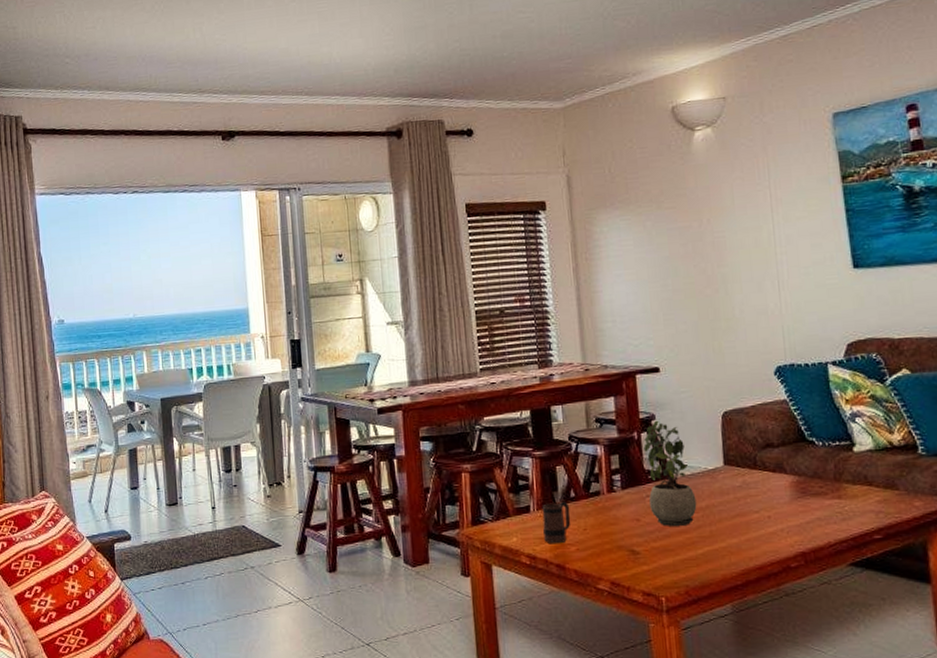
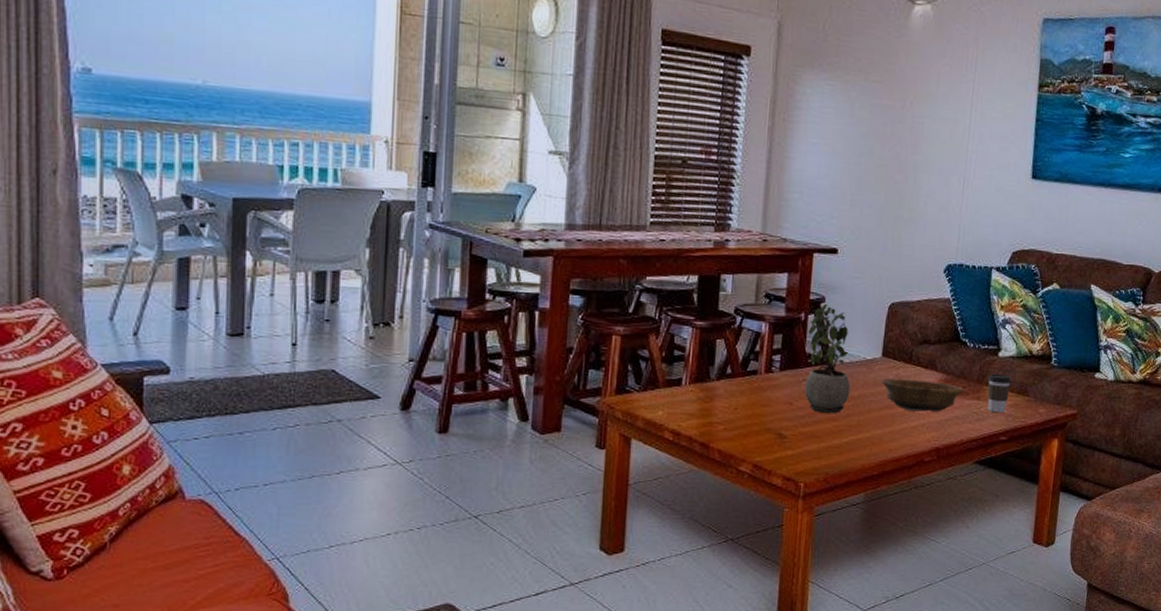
mug: present [542,501,571,544] -> none [691,377,724,422]
decorative bowl: none [728,484,821,517] -> present [881,378,964,412]
coffee cup: none [846,469,875,511] -> present [987,373,1011,413]

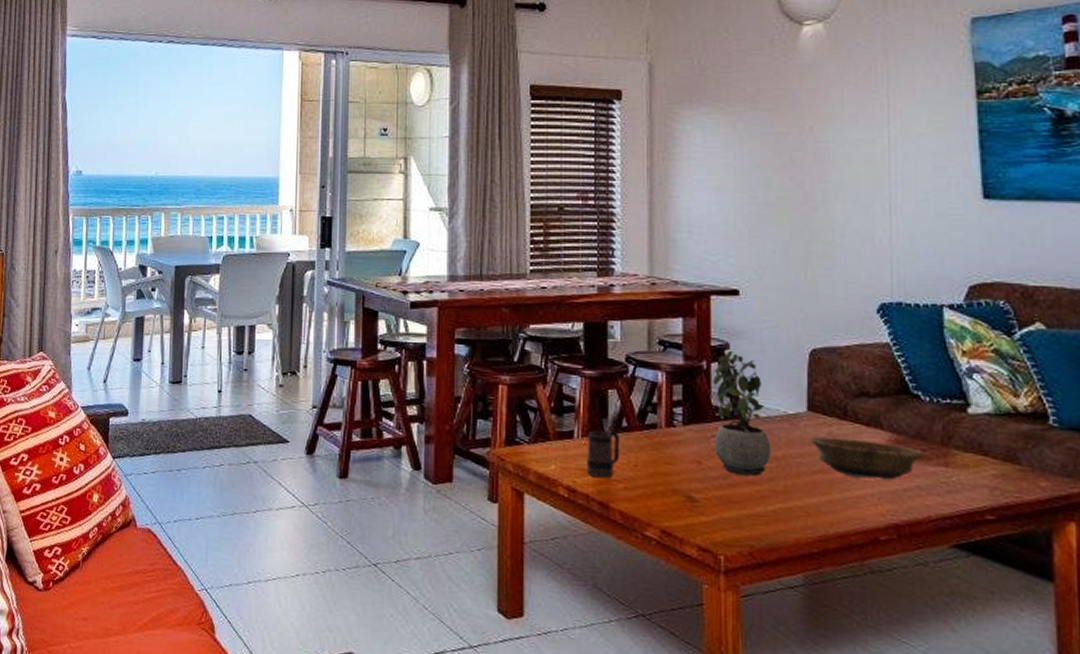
mug: none [691,377,724,422] -> present [586,430,620,479]
coffee cup: present [987,373,1011,413] -> none [956,434,991,485]

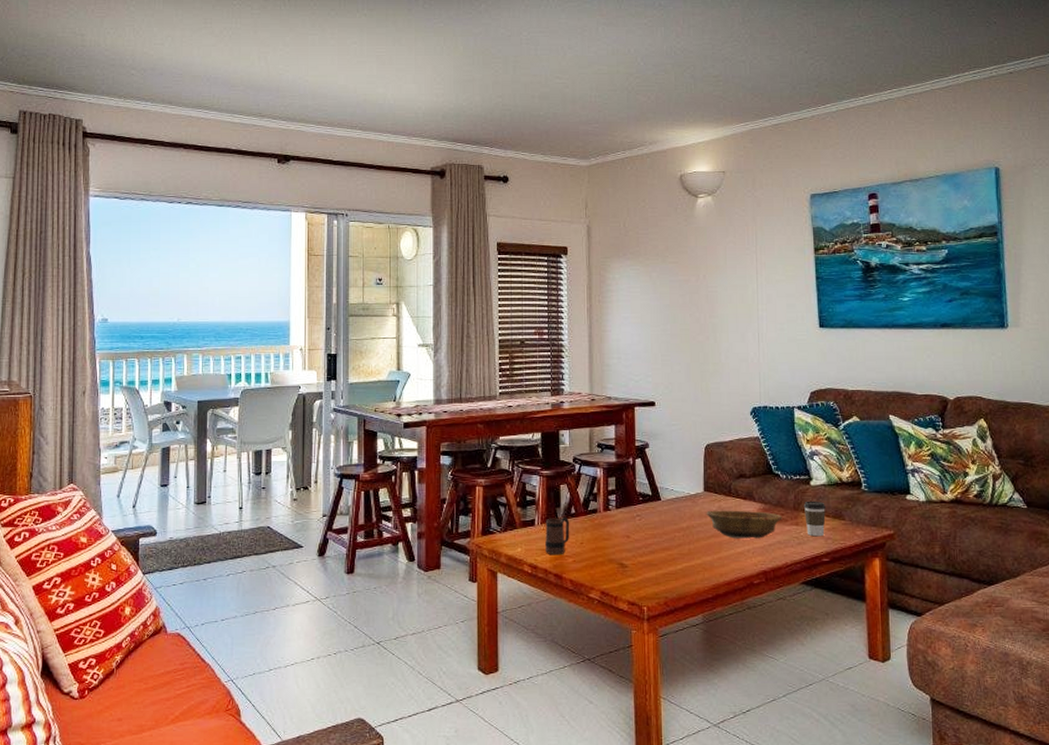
potted plant: present [713,350,771,476] -> none [637,448,679,544]
coffee cup: none [956,434,991,485] -> present [803,501,826,537]

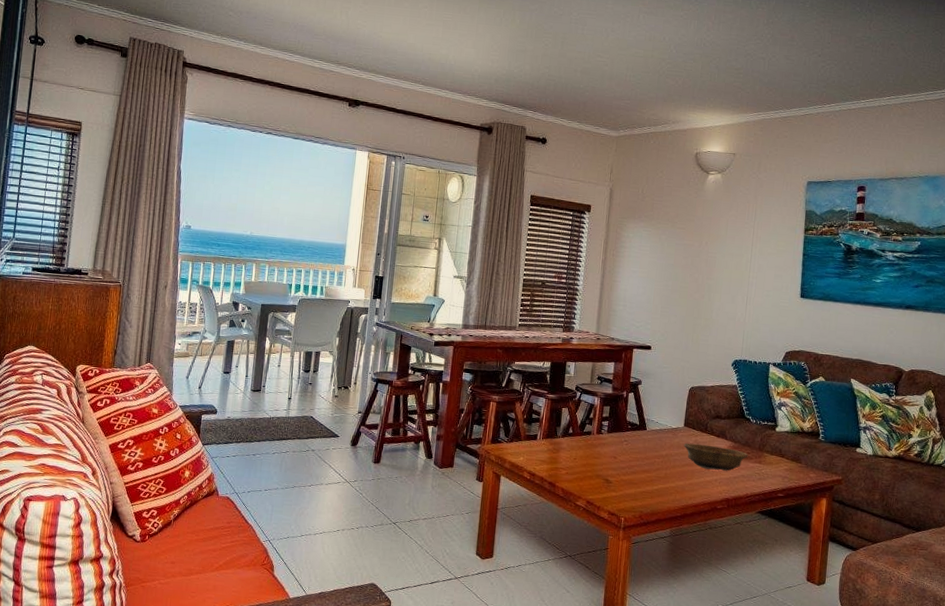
mug: present [544,516,570,555] -> none [543,435,567,467]
coffee cup: present [803,501,826,537] -> none [767,444,786,475]

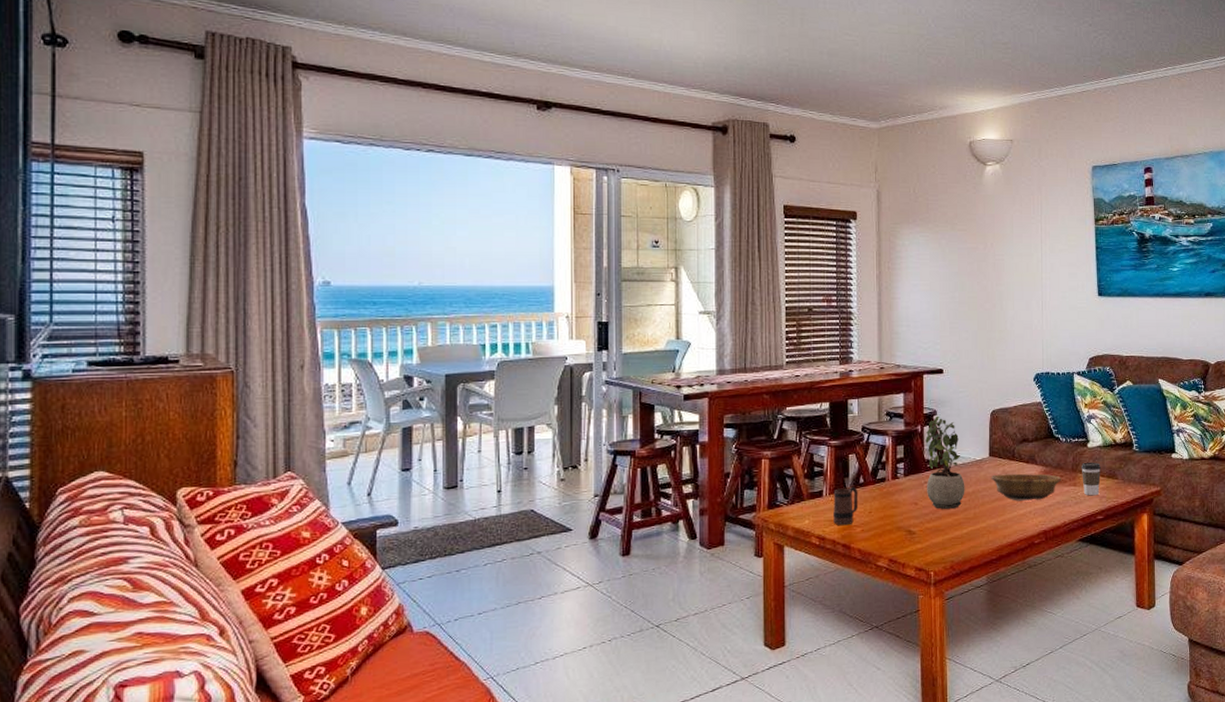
mug: none [543,435,567,467] -> present [832,486,859,526]
potted plant: none [625,385,660,467] -> present [925,415,965,510]
coffee cup: none [767,444,786,475] -> present [1081,462,1101,496]

